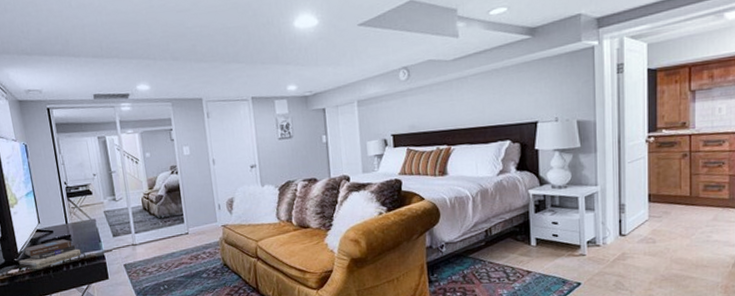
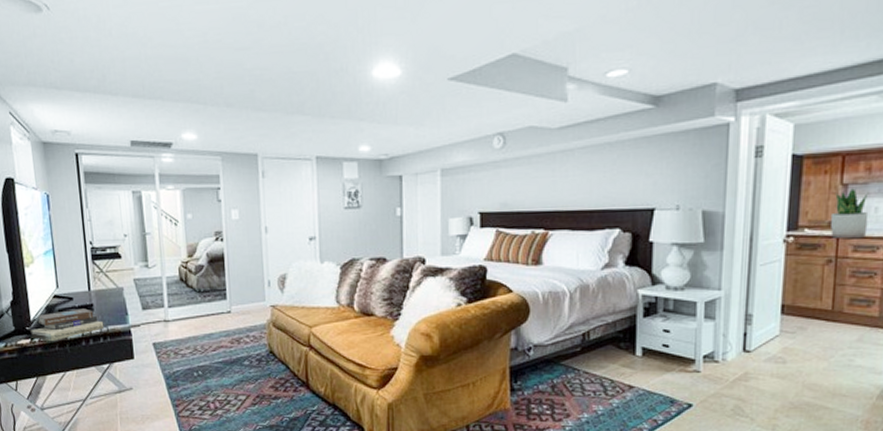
planter: none [683,93,714,137] -> present [830,188,869,240]

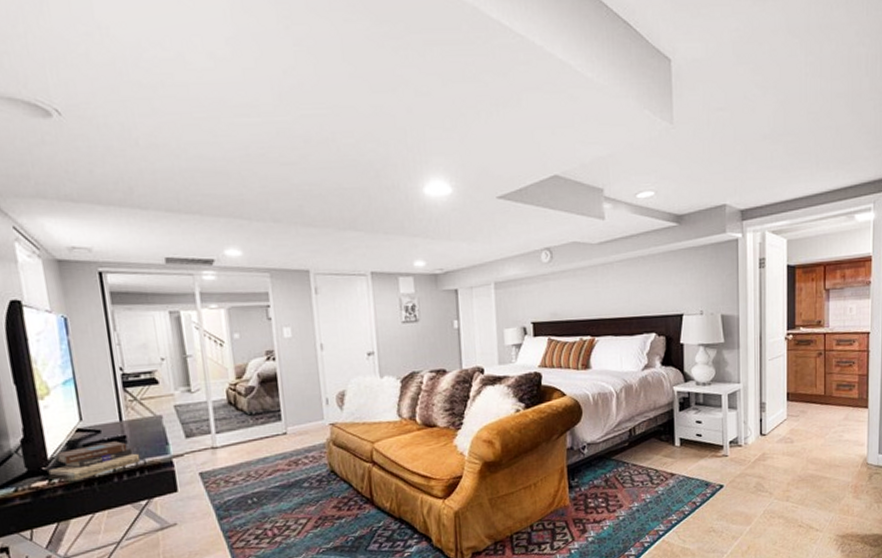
planter: present [830,188,869,240] -> none [818,292,846,336]

